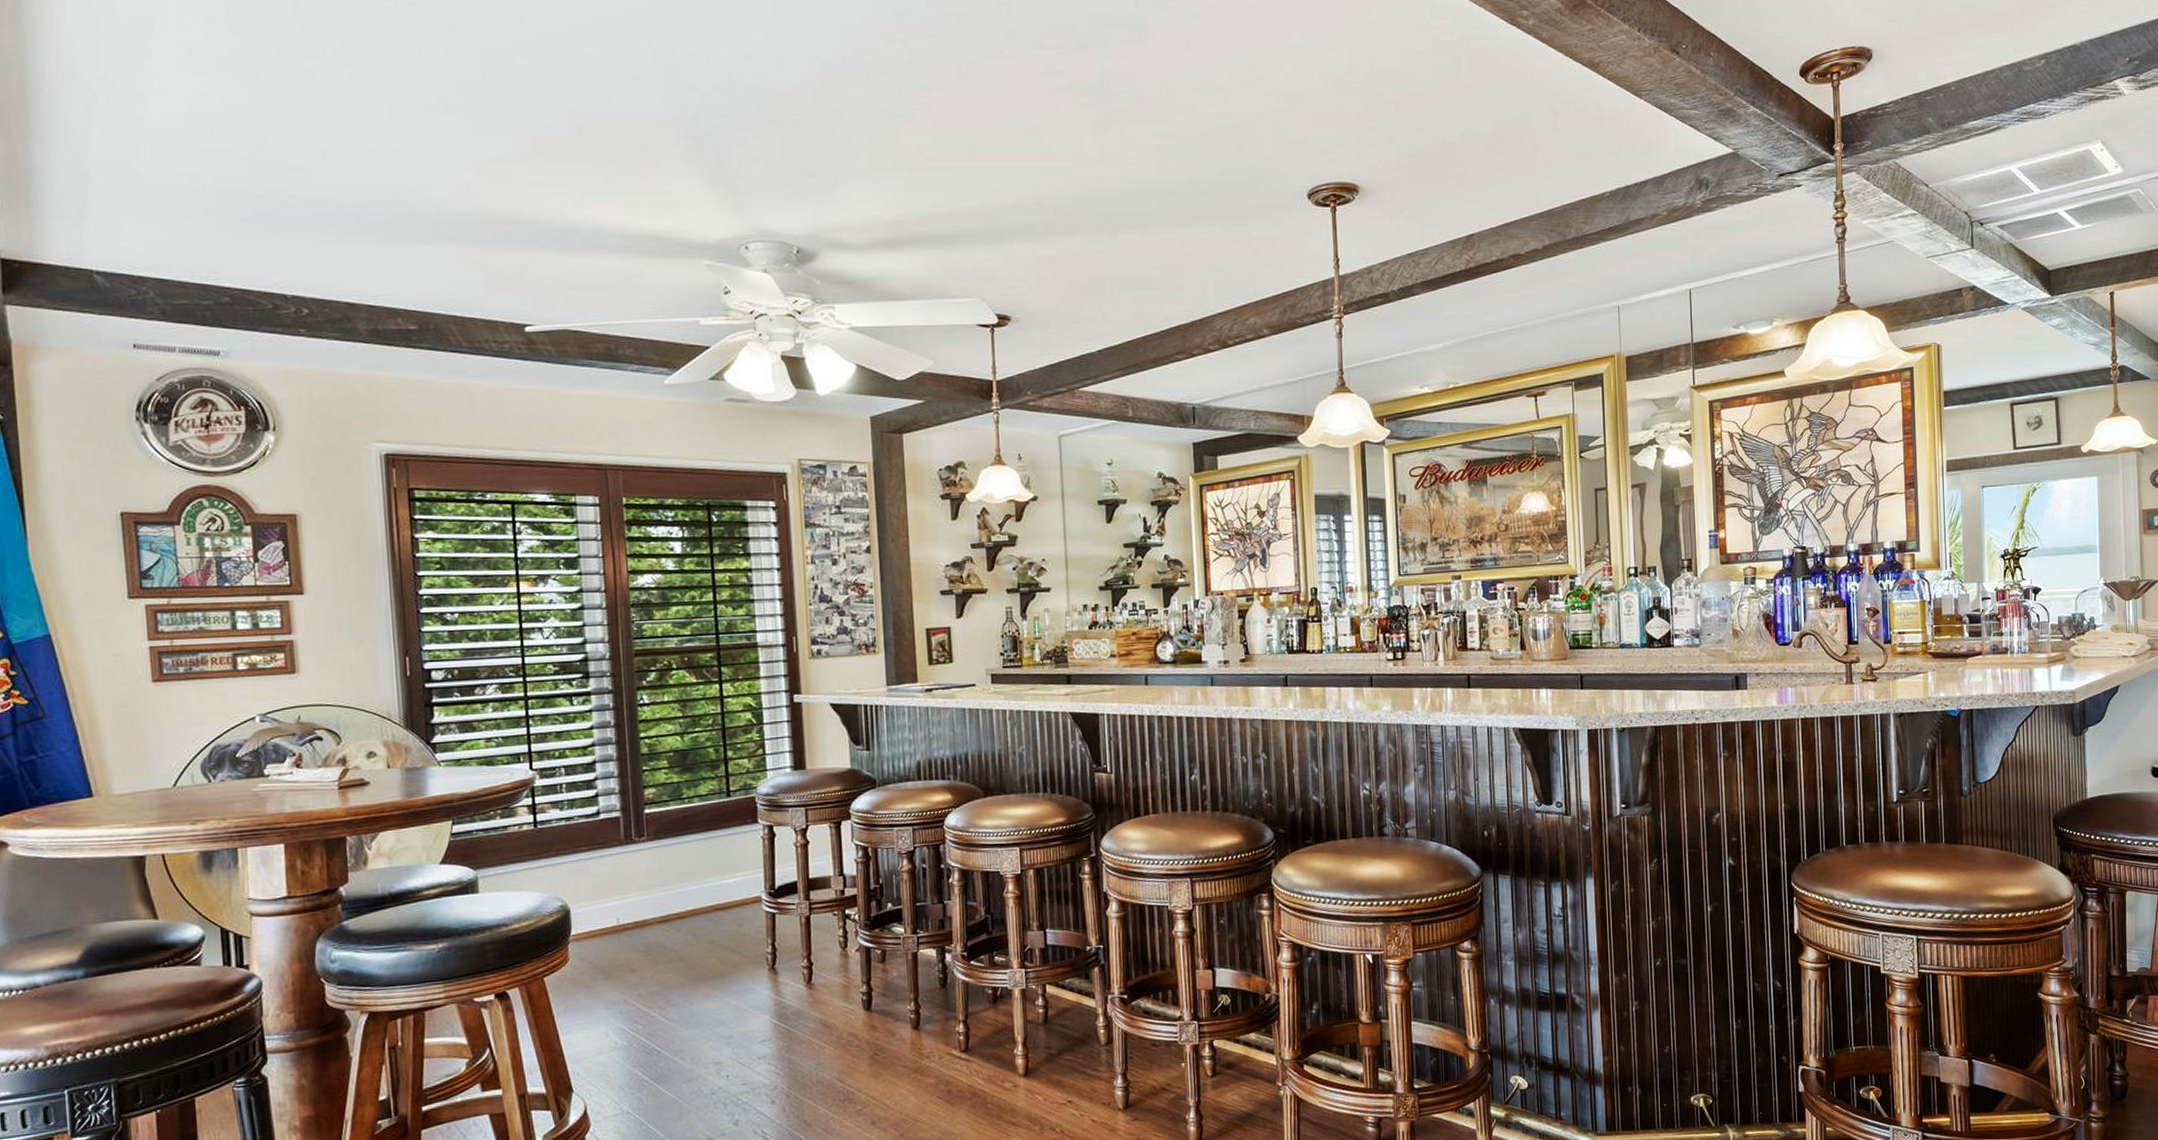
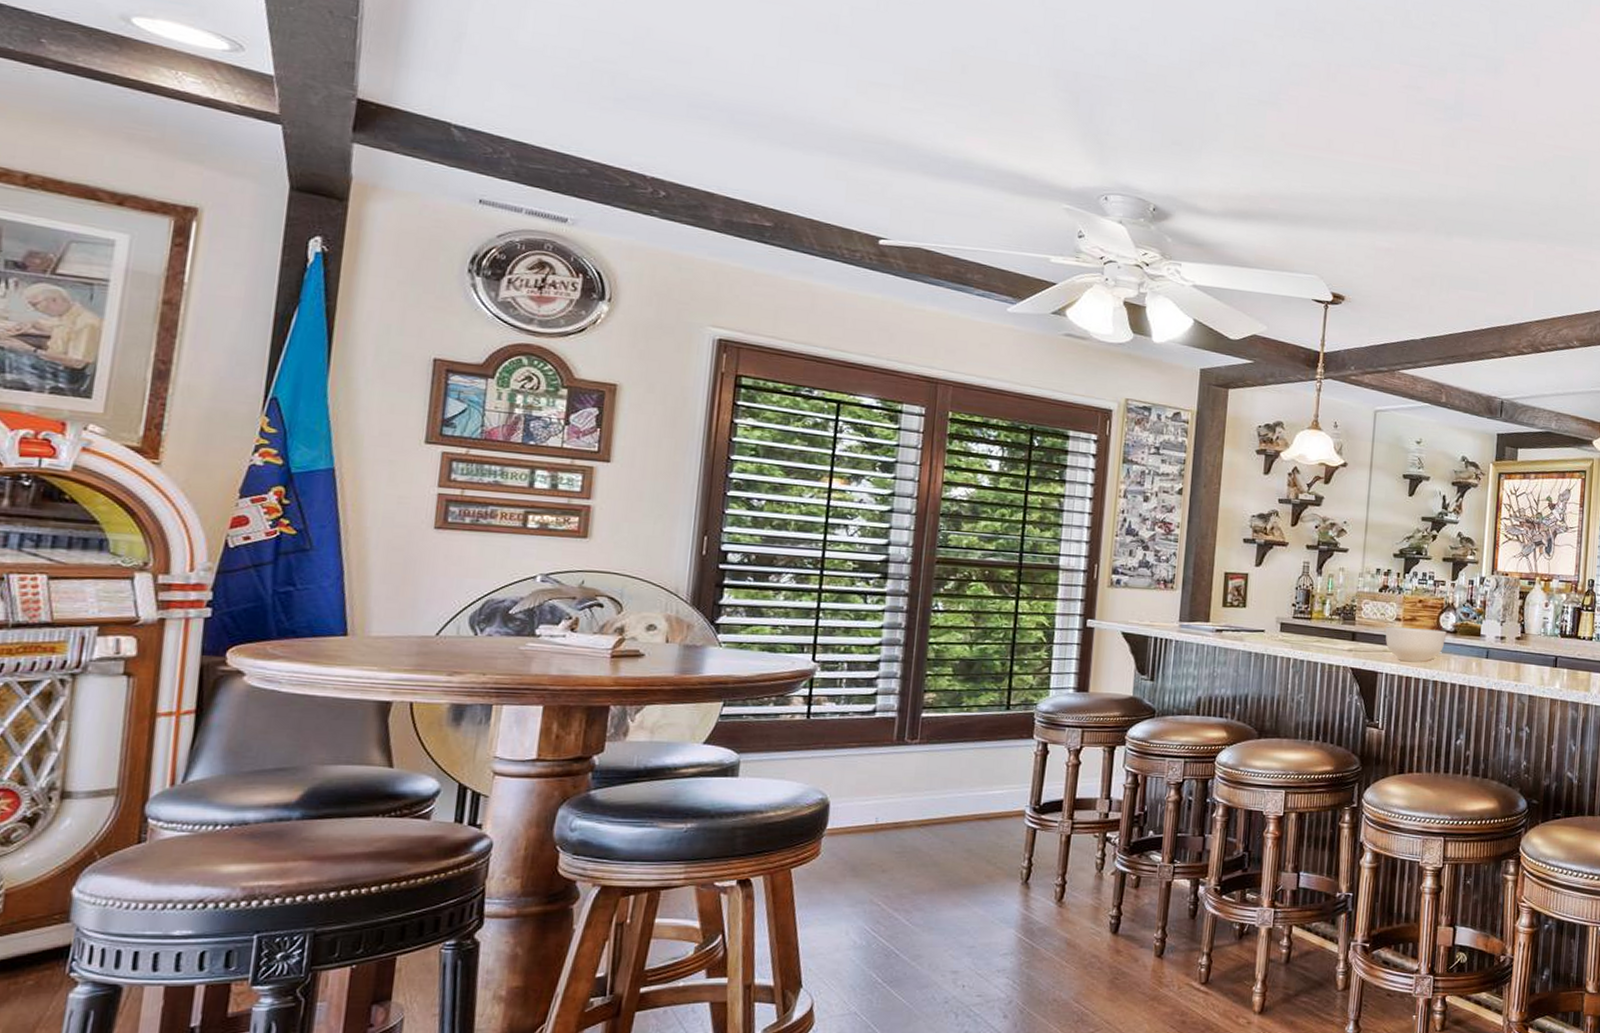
bowl: none [1101,661,1166,700] -> present [1385,627,1447,663]

